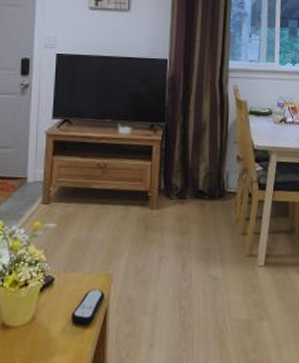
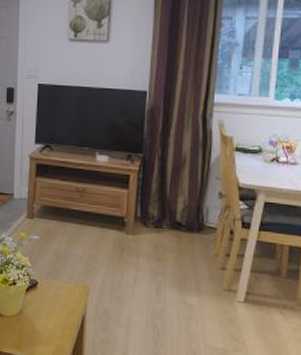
remote control: present [70,288,105,325] -> none [52,296,83,325]

